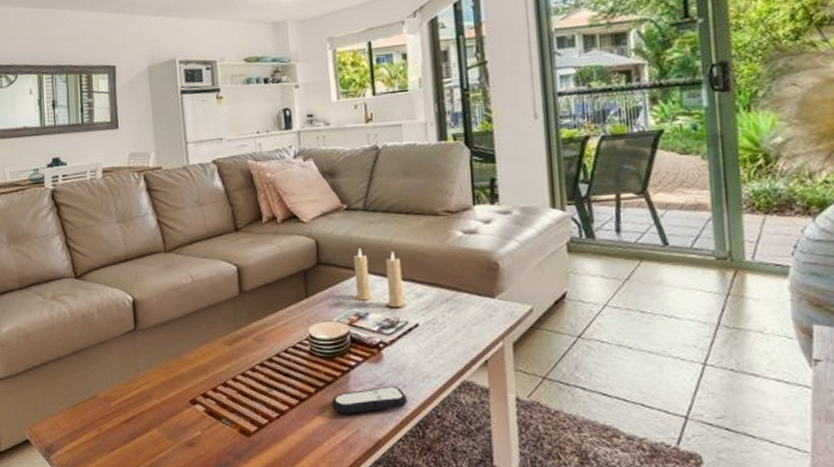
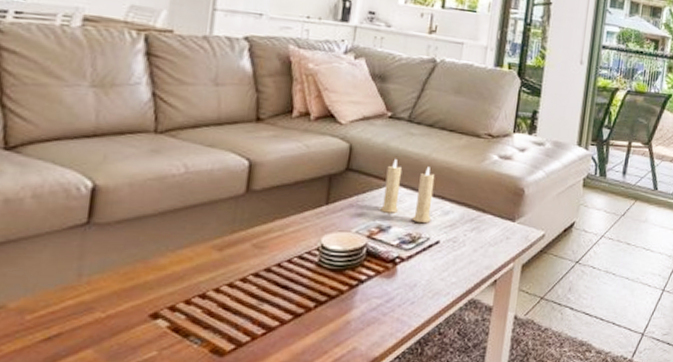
remote control: present [332,385,408,414] -> none [331,301,414,331]

